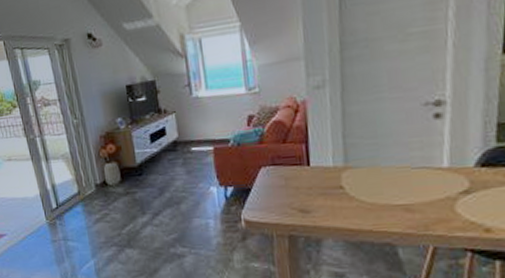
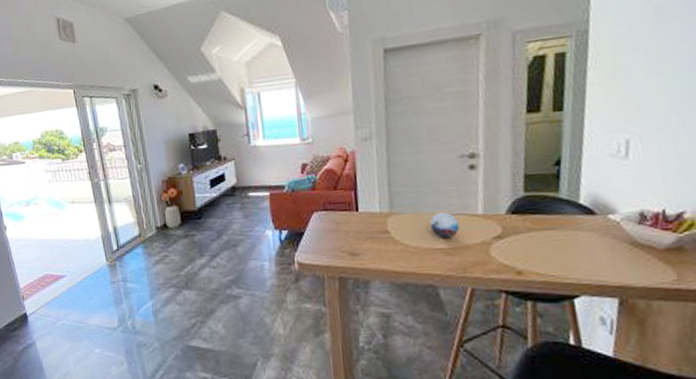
decorative orb: none [389,165,422,194] -> present [430,211,460,239]

